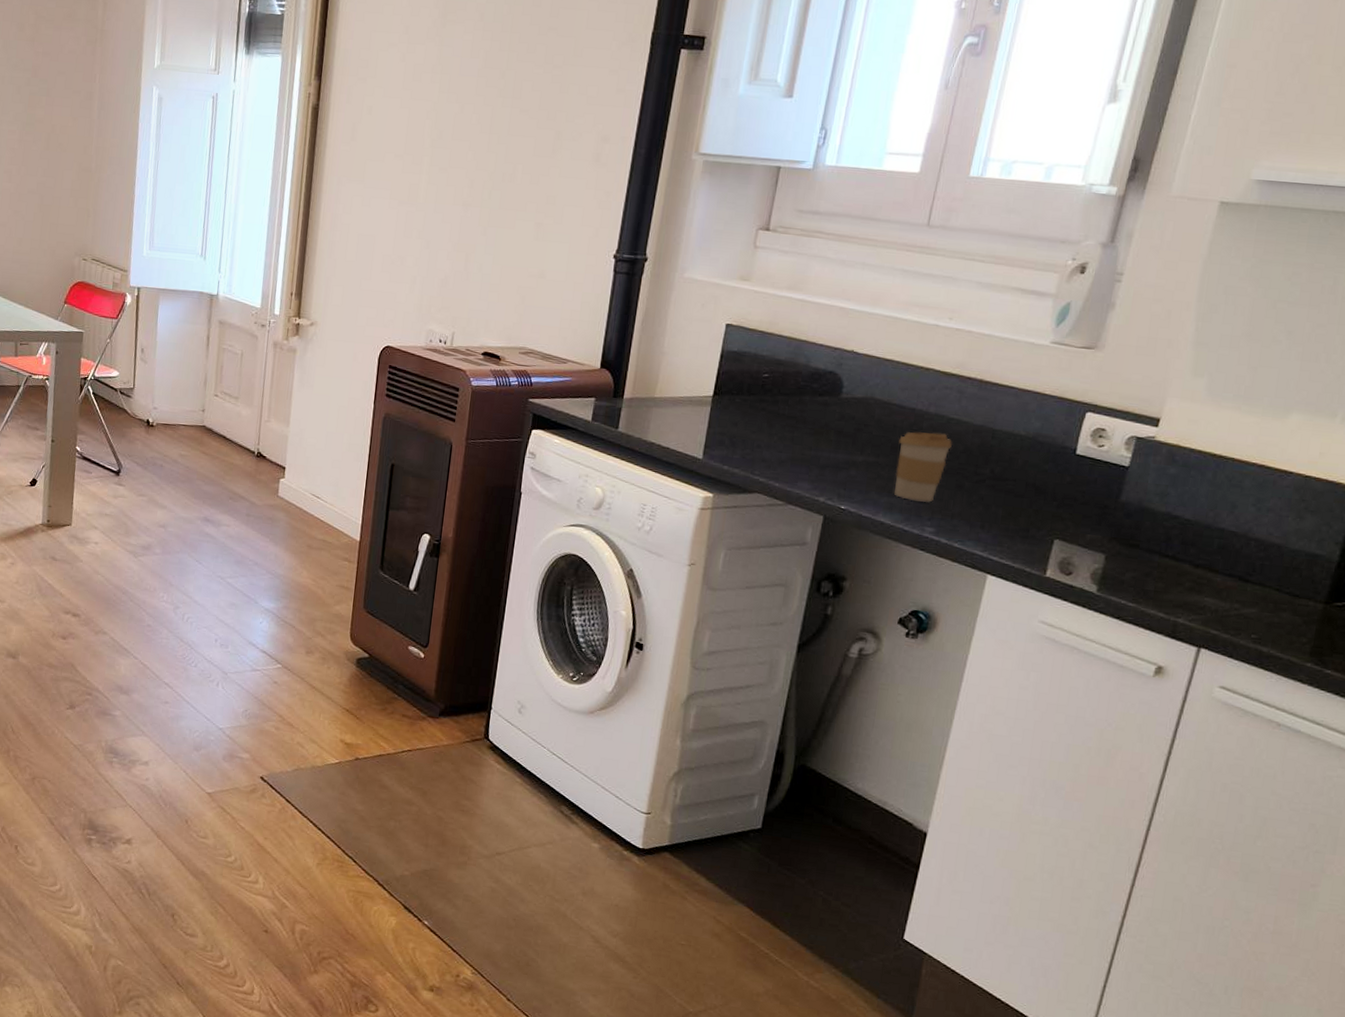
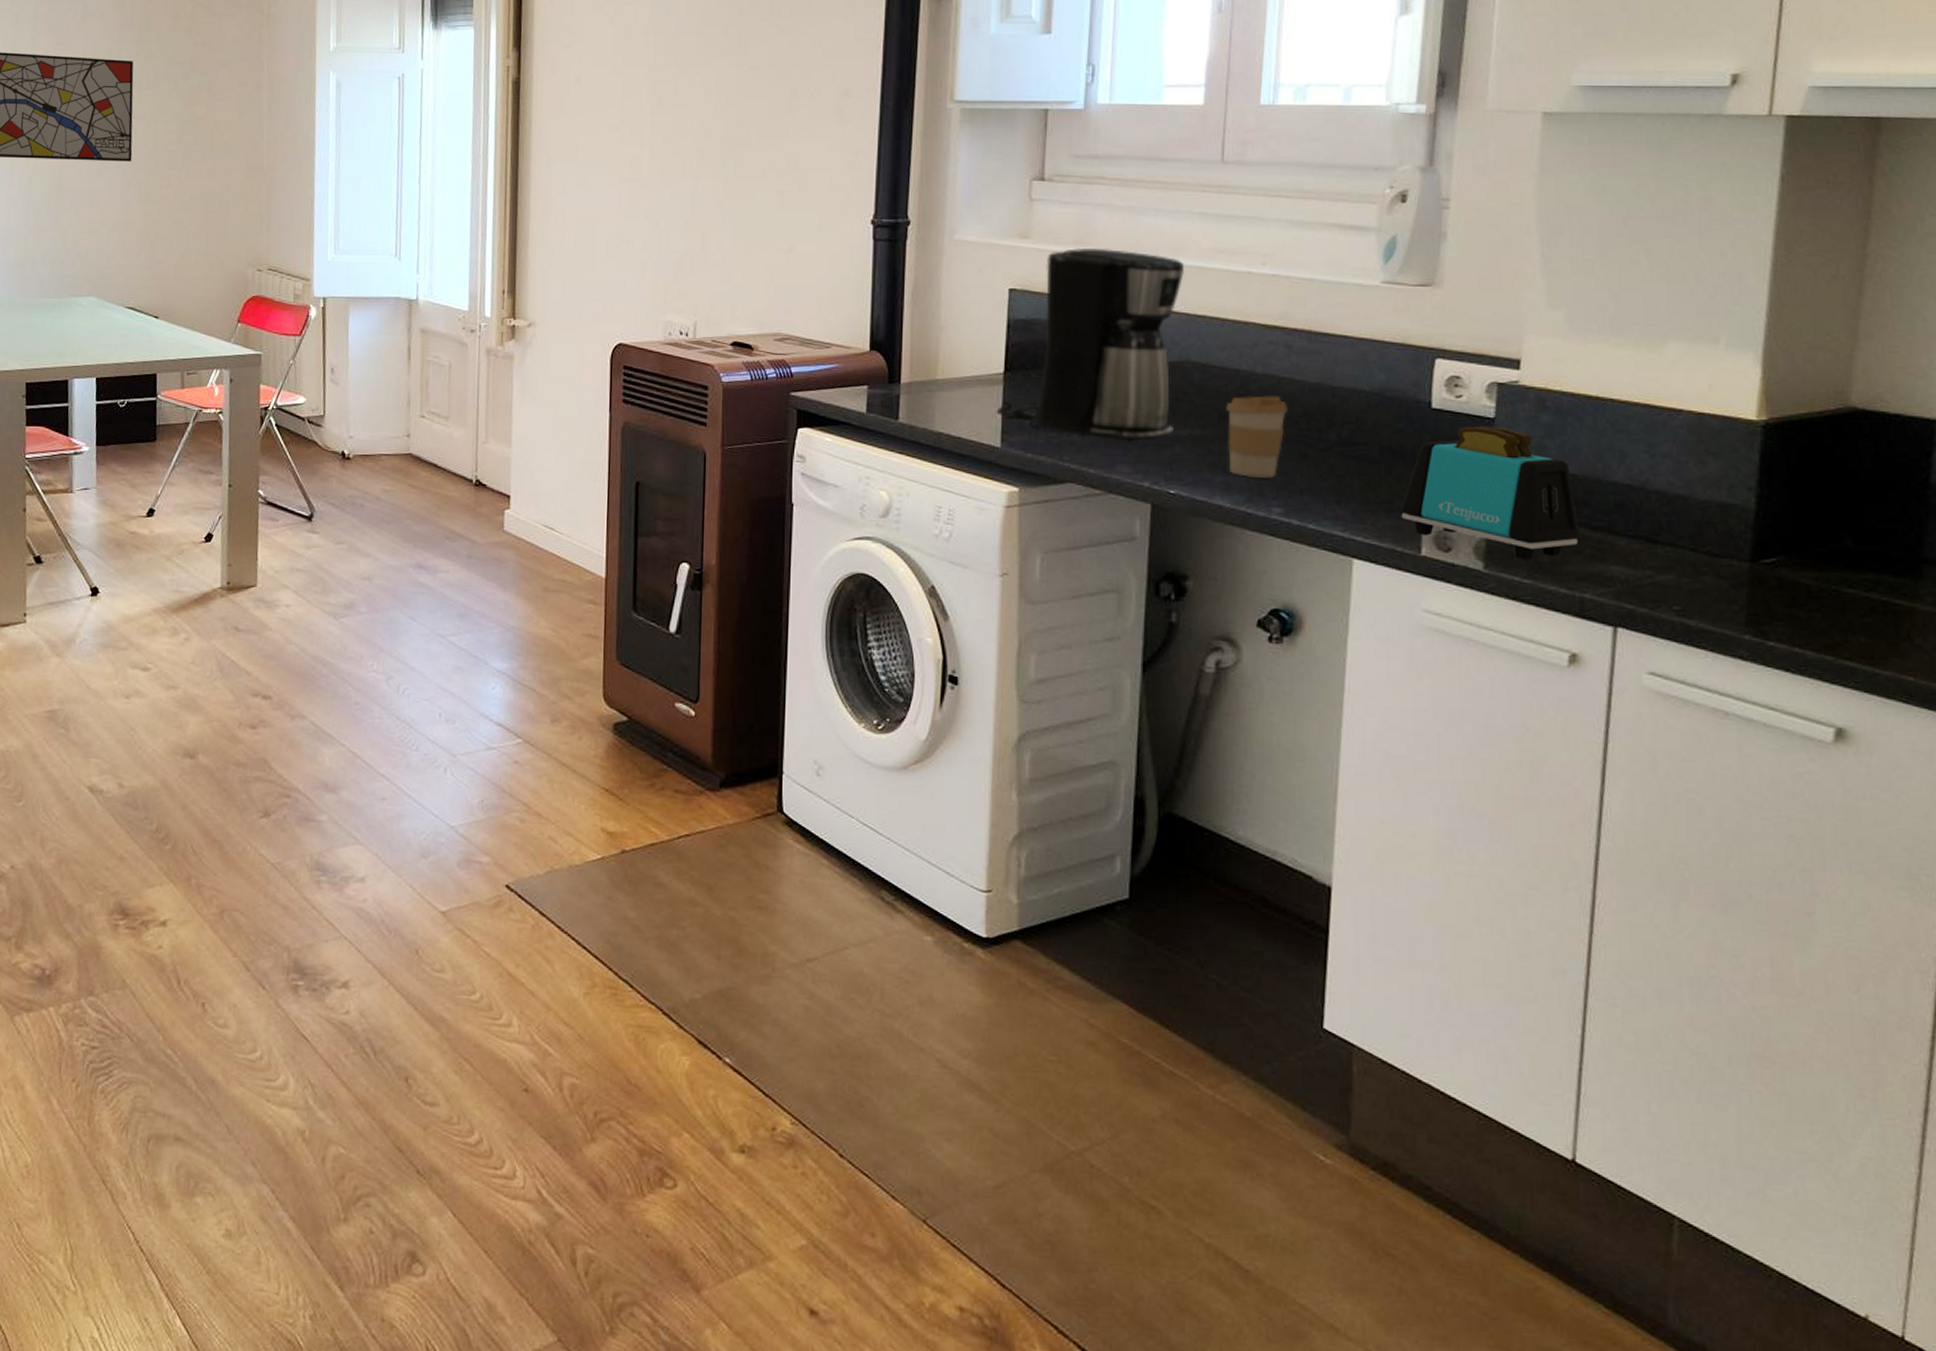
coffee maker: none [702,293,882,463] -> present [996,248,1185,442]
toaster: none [1034,472,1186,587] -> present [1401,425,1580,560]

